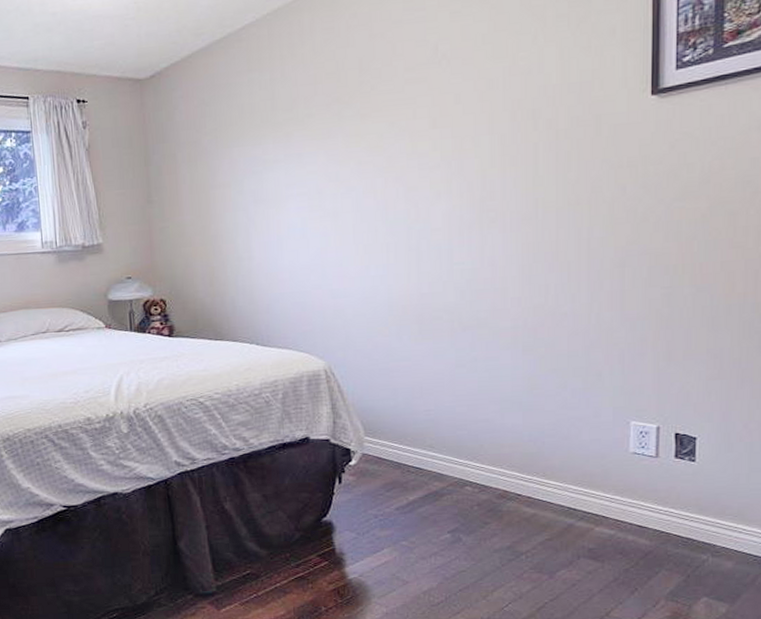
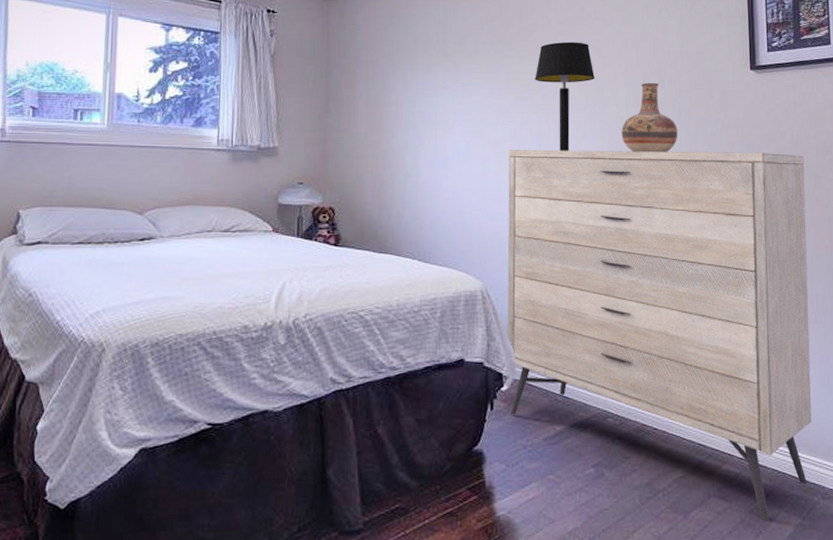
dresser: none [351,191,718,579] -> present [507,149,812,521]
table lamp: none [379,89,451,216] -> present [535,41,595,151]
vase: none [483,126,554,209] -> present [621,83,678,153]

